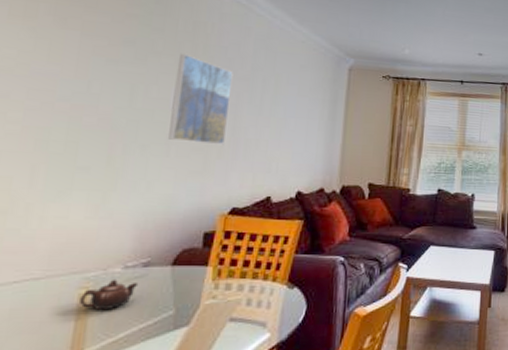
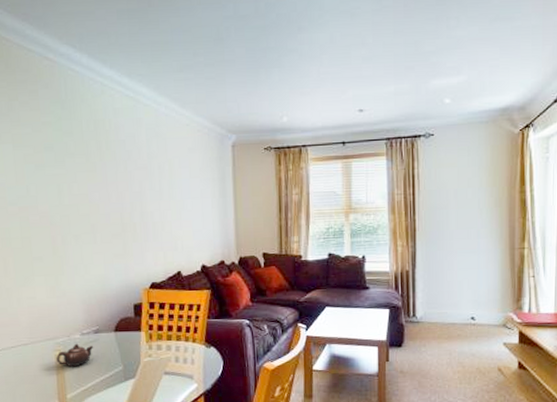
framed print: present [168,53,233,145] -> none [89,151,137,230]

